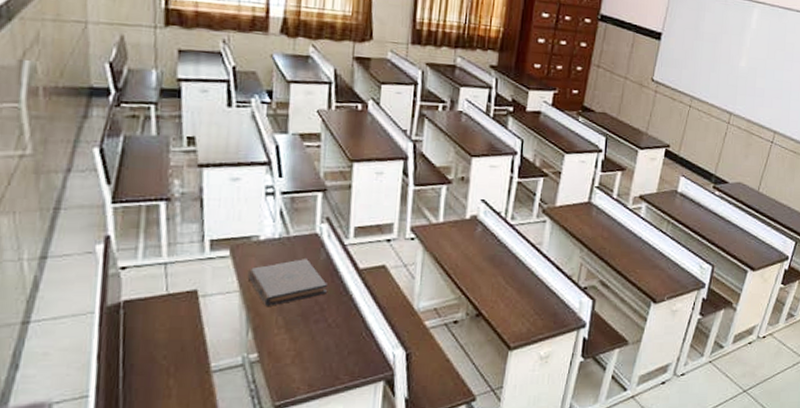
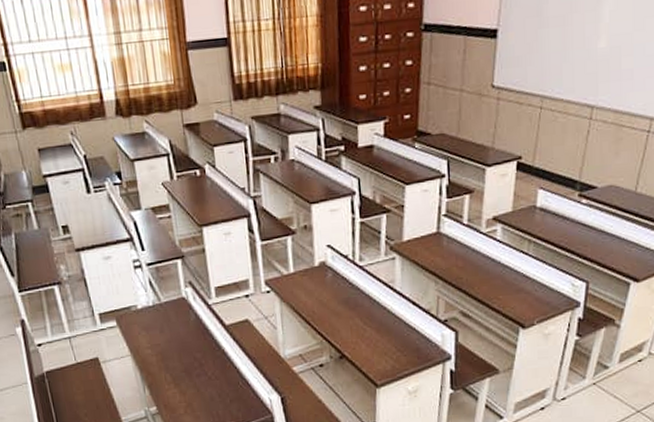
book: present [247,259,327,306] -> none [133,321,202,366]

